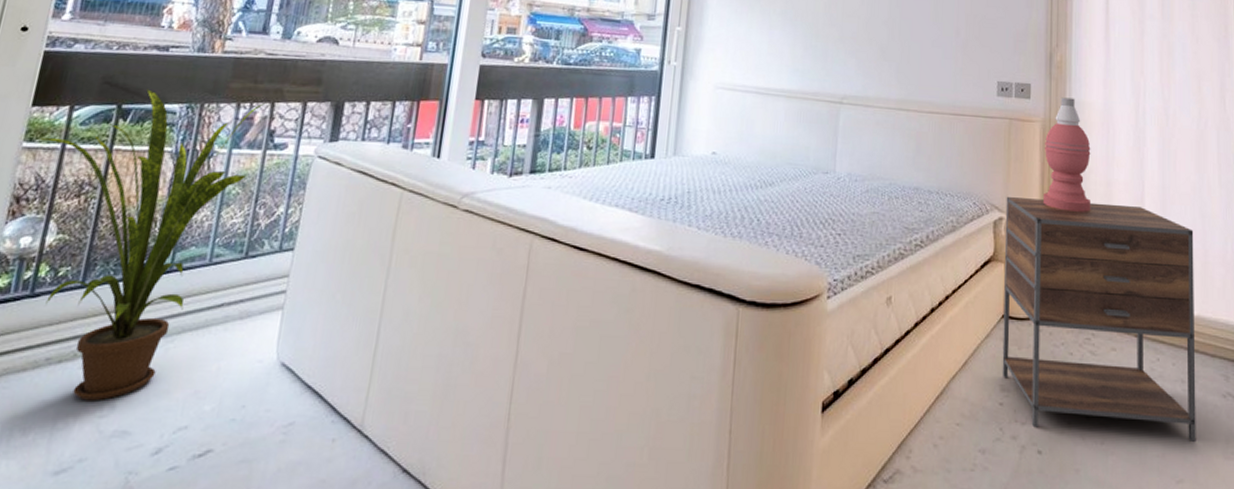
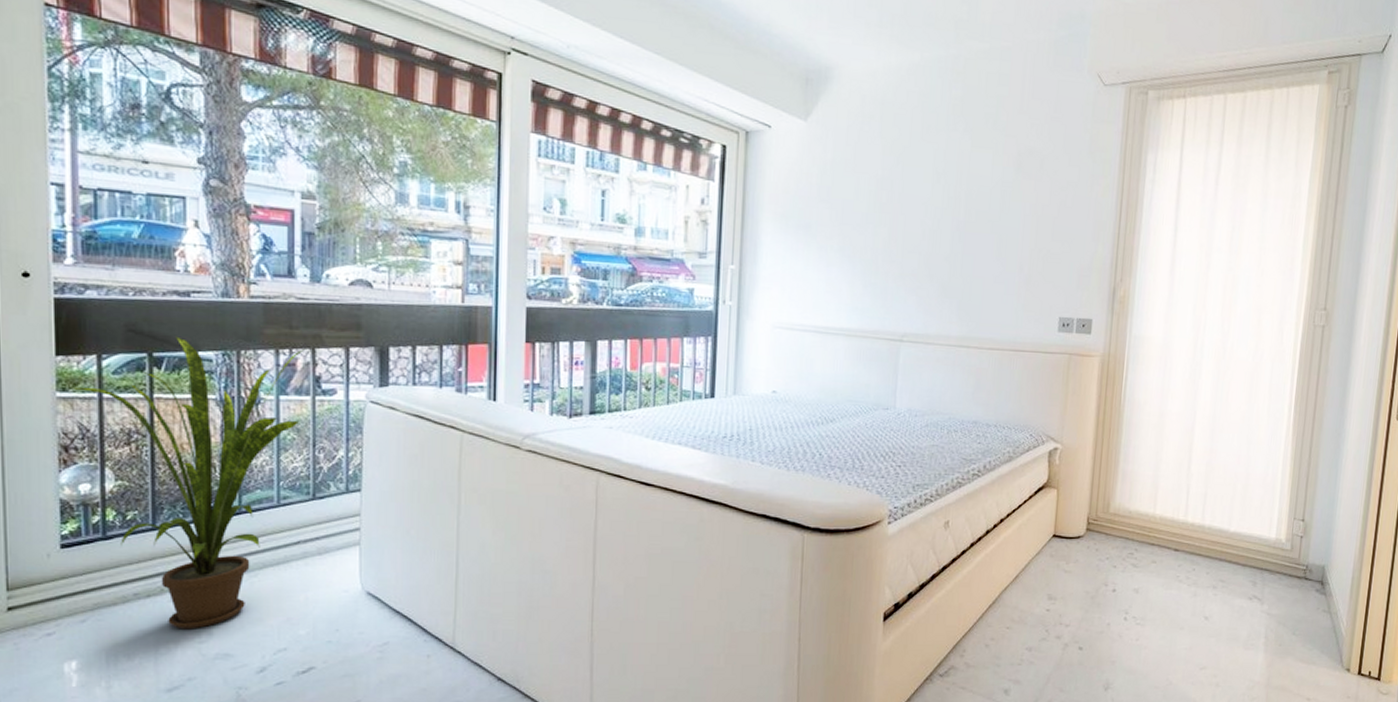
nightstand: present [1002,197,1196,442] -> none [1050,429,1239,636]
table lamp: present [1043,97,1091,212] -> none [1098,332,1147,441]

